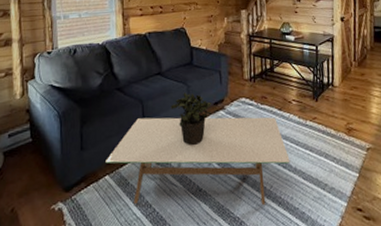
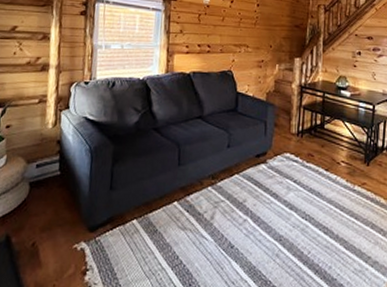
coffee table: present [105,117,290,206] -> none [134,163,332,272]
potted plant: present [171,92,212,146] -> none [209,140,253,199]

